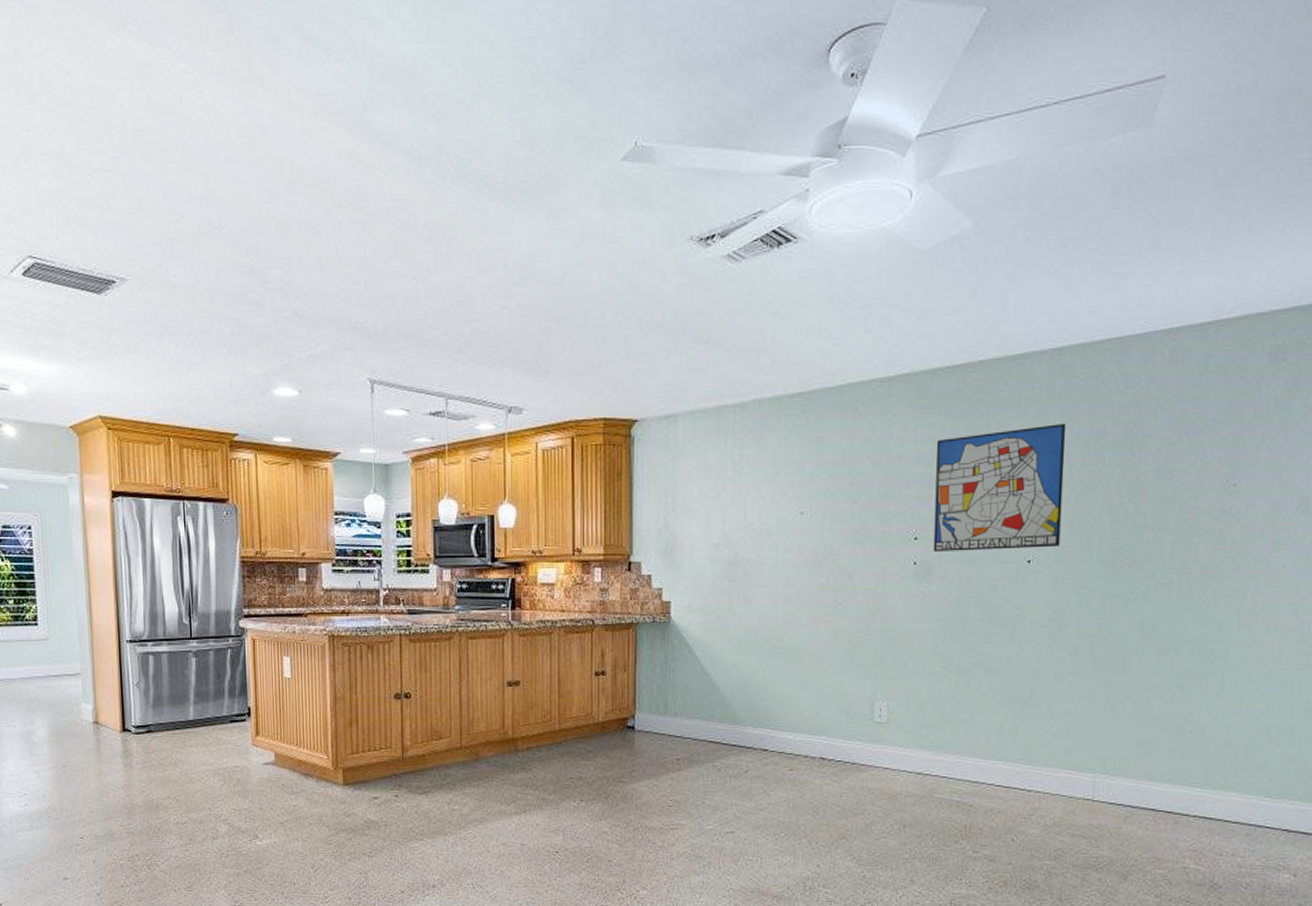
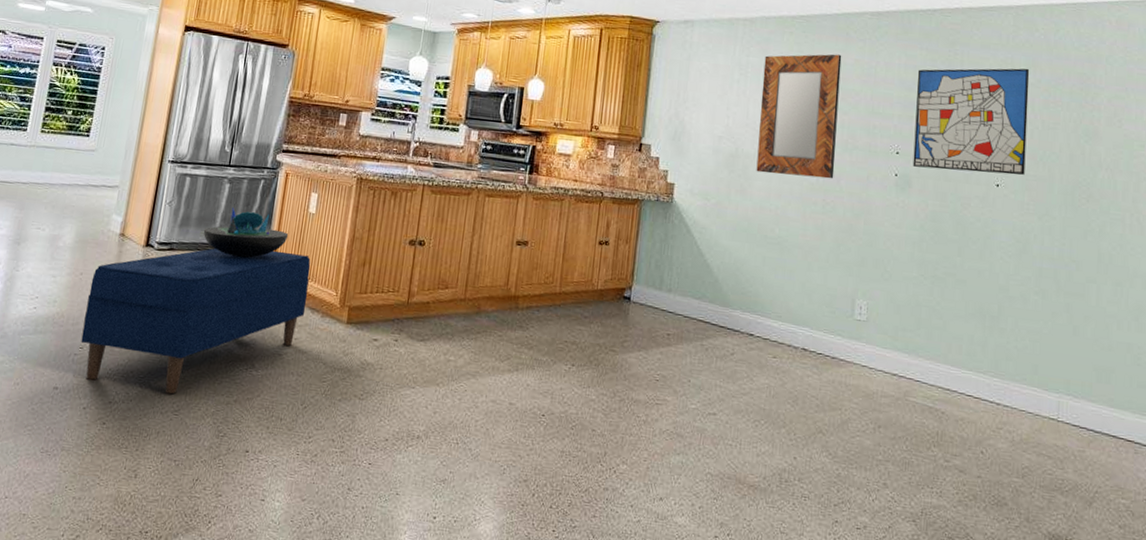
bench: none [75,720,299,872] -> present [81,248,311,394]
decorative bowl: none [178,682,268,731] -> present [203,207,289,258]
home mirror: none [759,433,849,578] -> present [756,54,842,179]

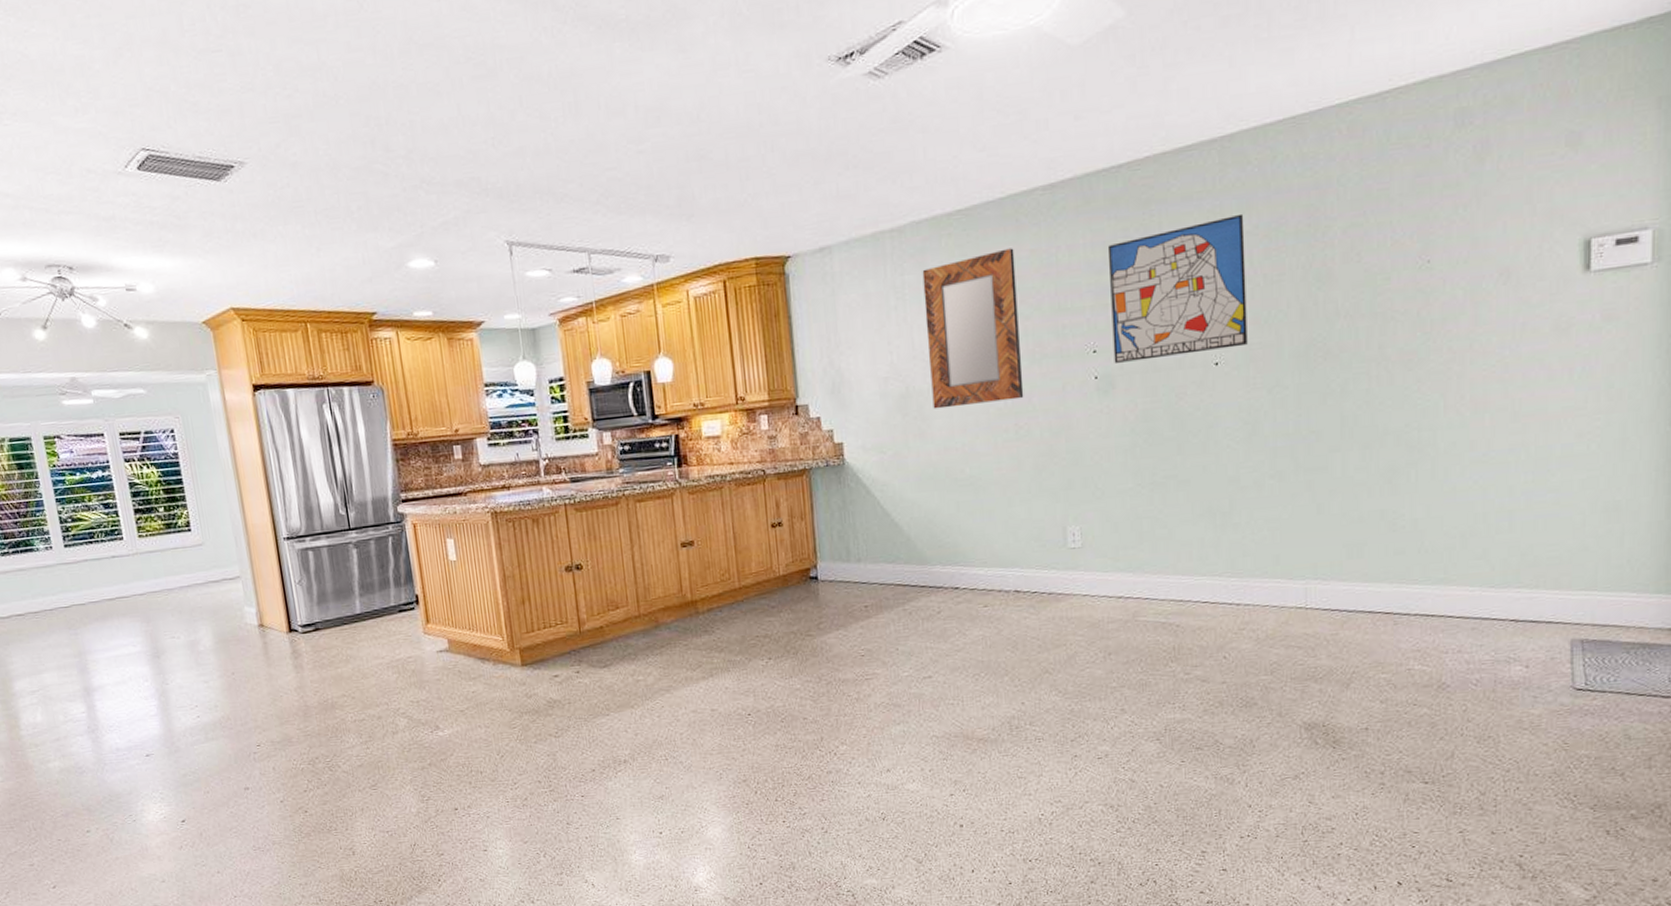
bench: present [81,248,311,394] -> none [245,606,476,774]
decorative bowl: present [203,207,289,258] -> none [344,572,435,623]

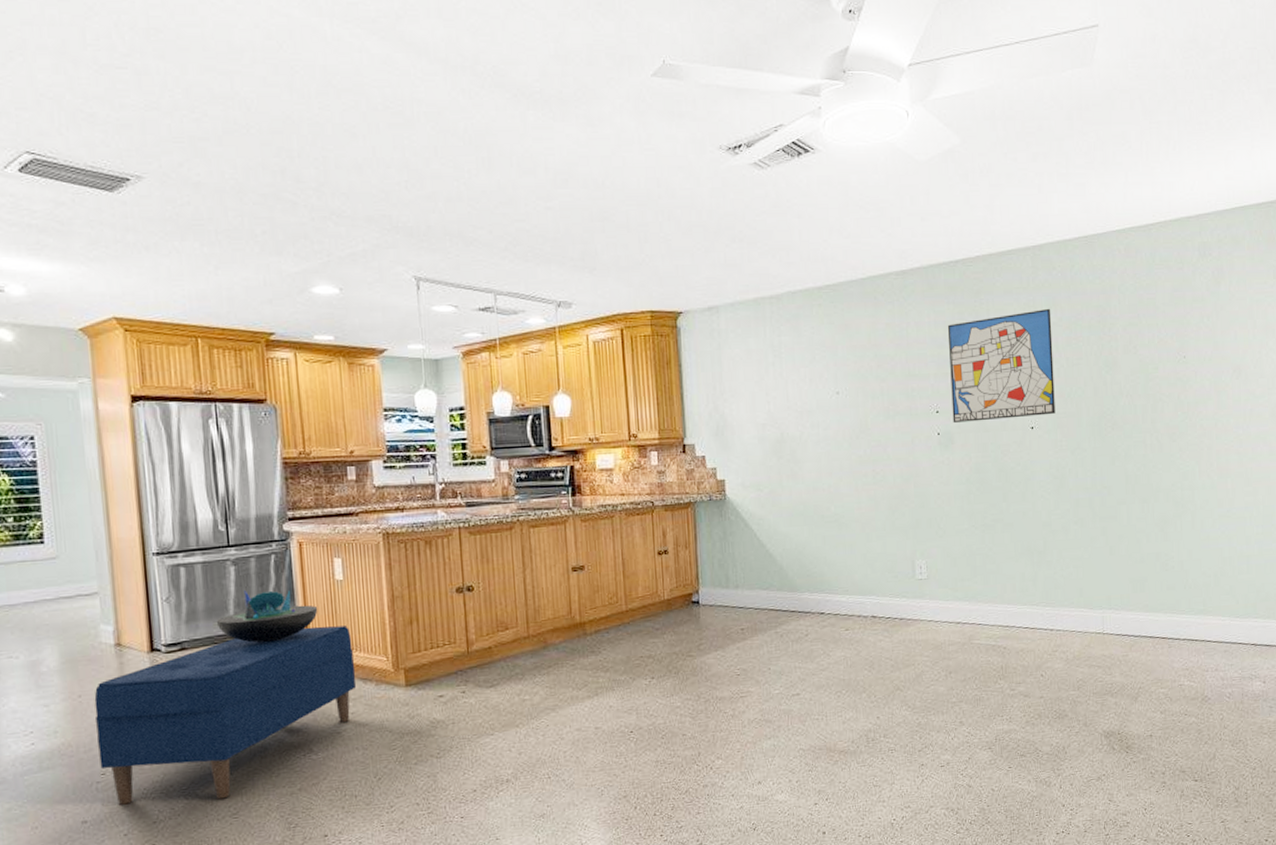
bench: none [245,606,476,774] -> present [94,626,357,805]
decorative bowl: none [344,572,435,623] -> present [216,590,318,643]
home mirror: present [922,248,1024,409] -> none [796,321,880,454]

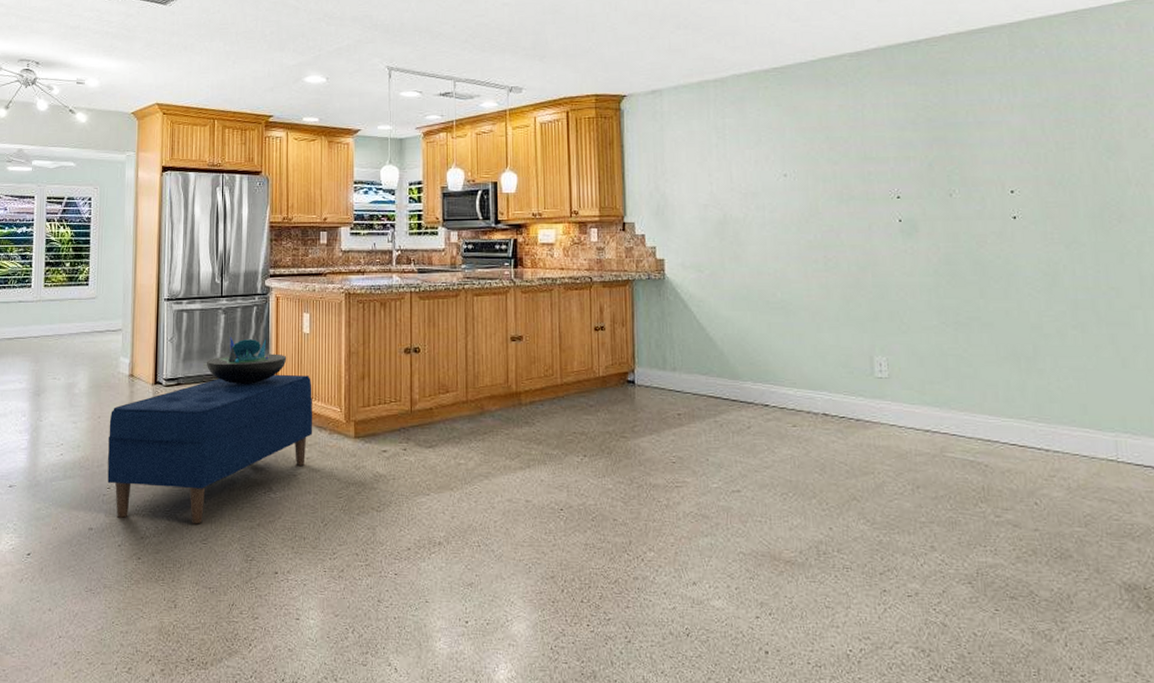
wall art: present [947,308,1055,423] -> none [909,88,1044,209]

